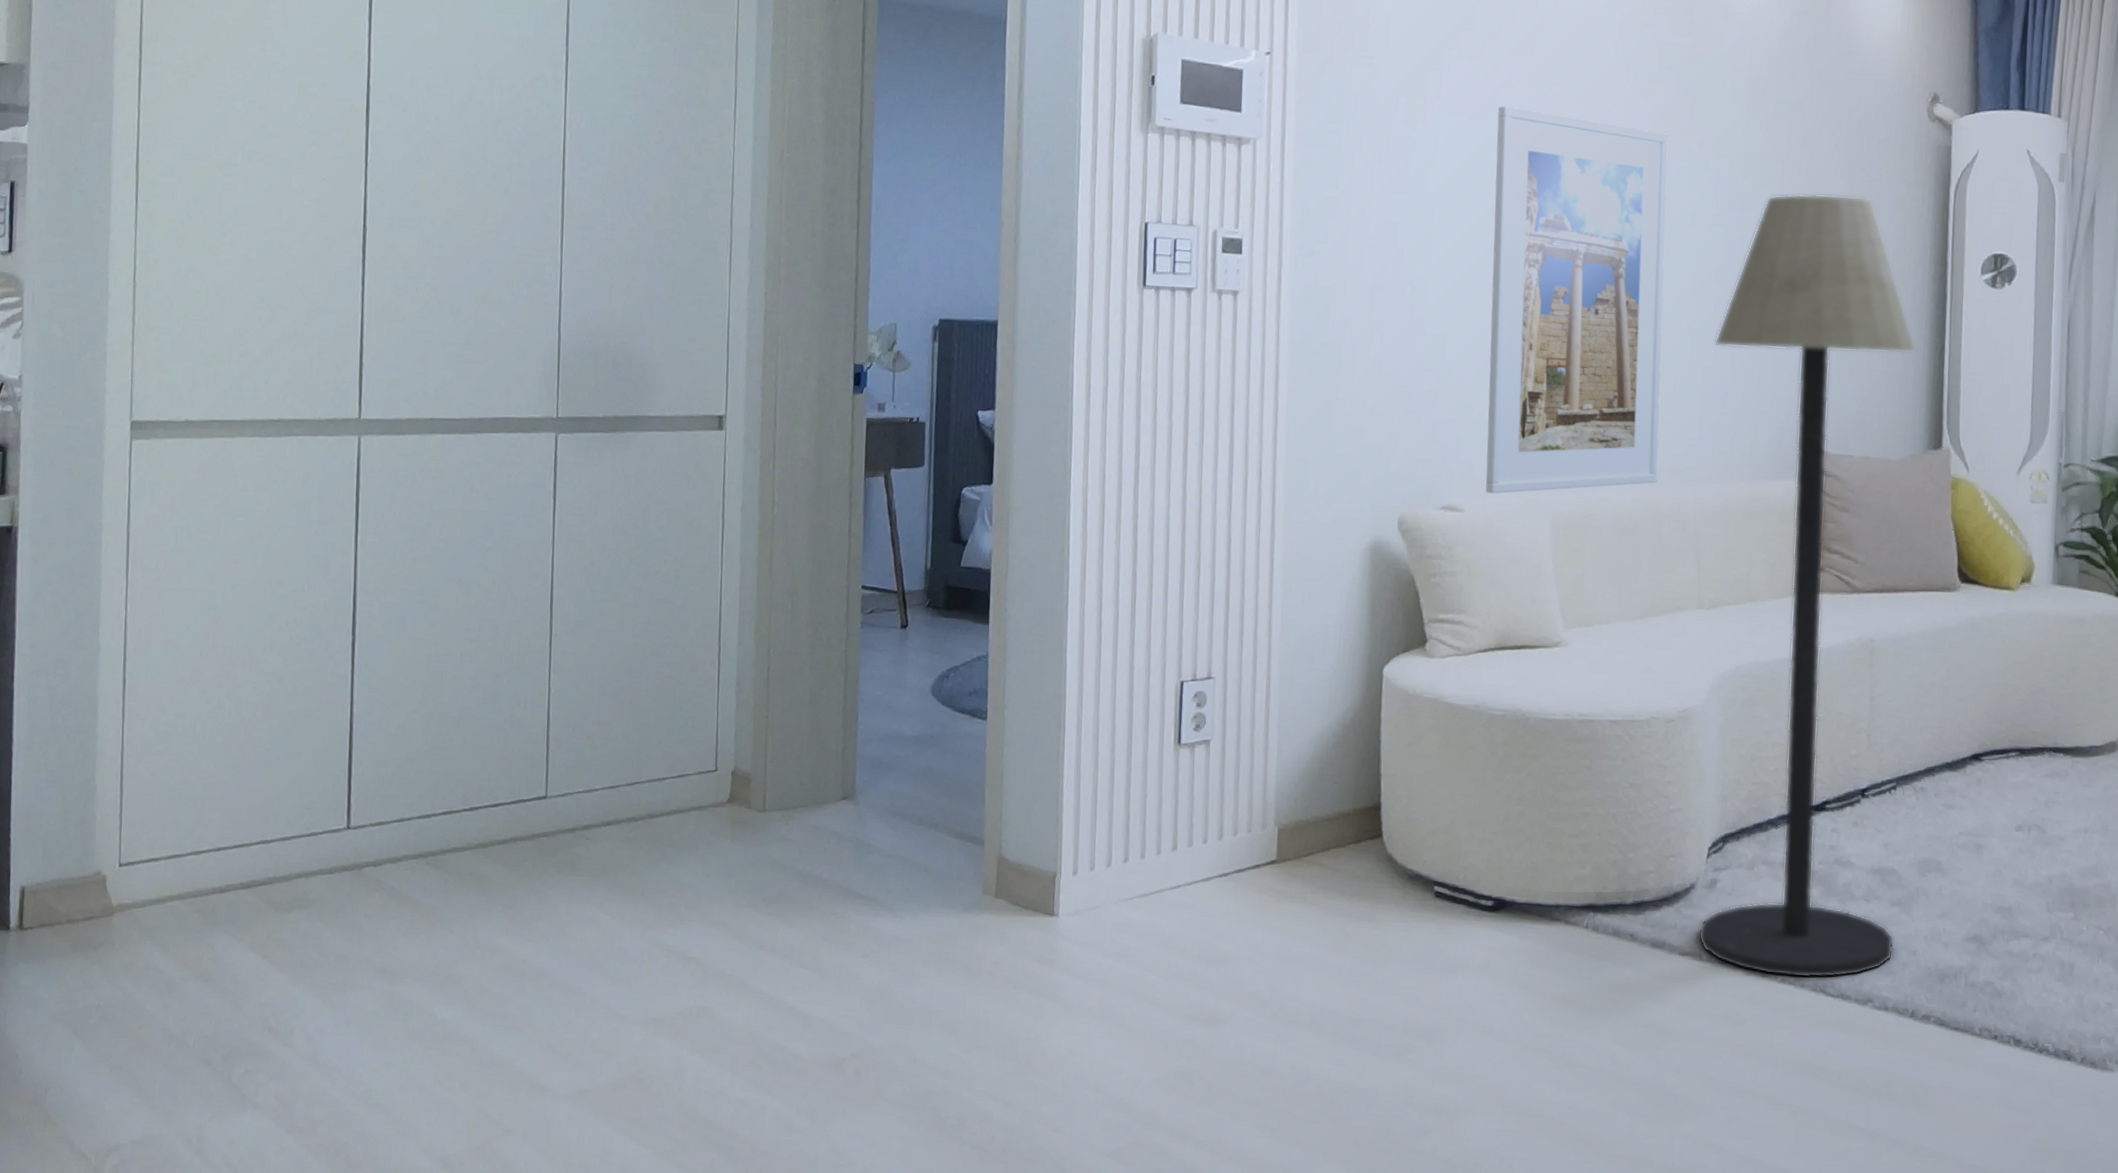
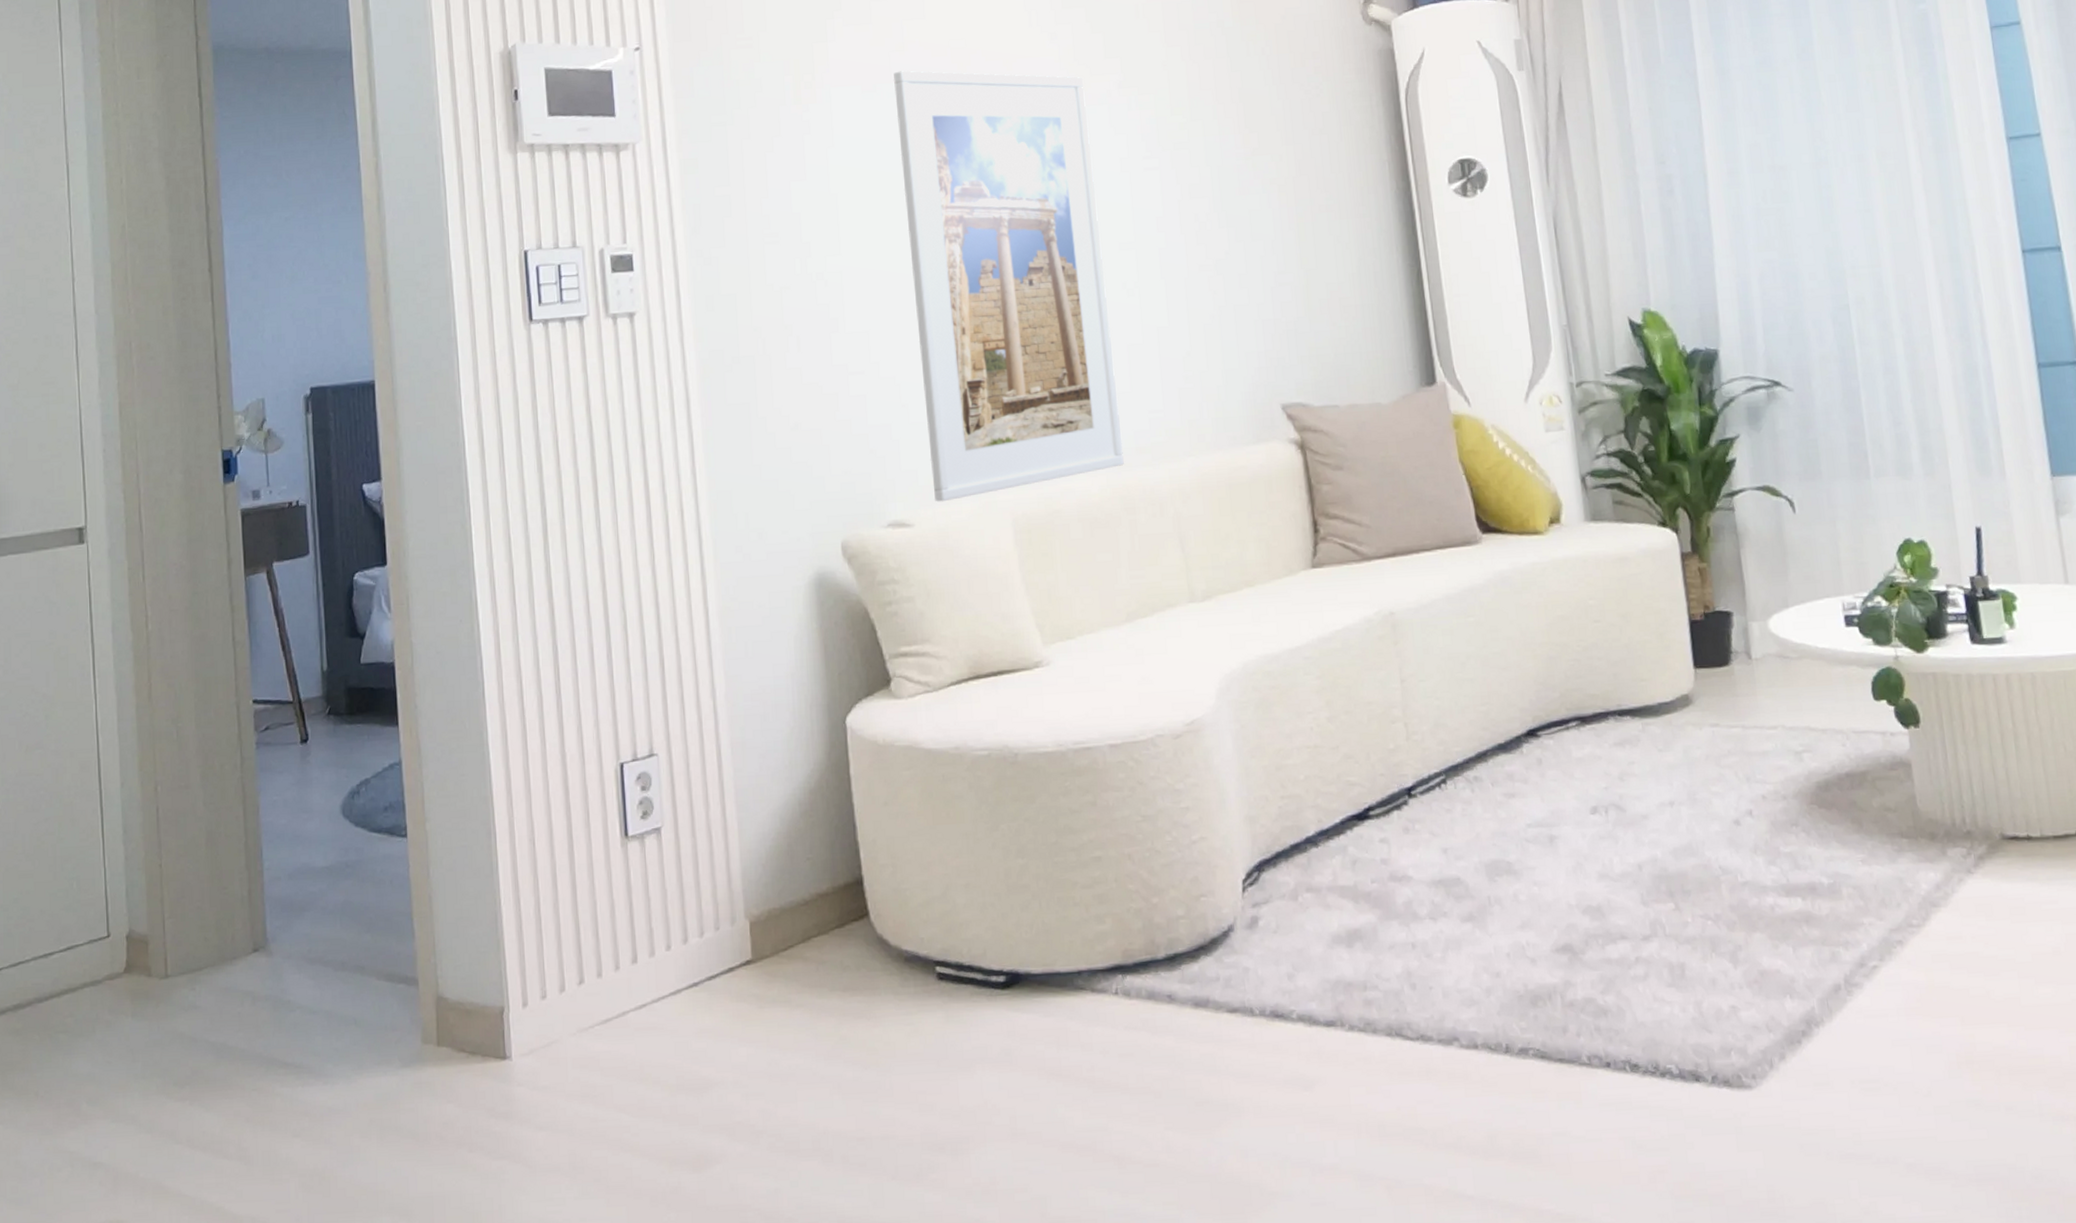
floor lamp: present [1698,194,1916,979] -> none [1166,116,1474,1023]

